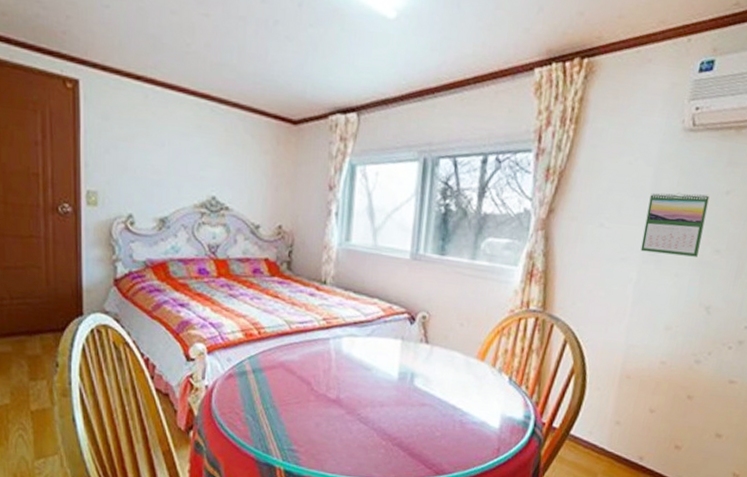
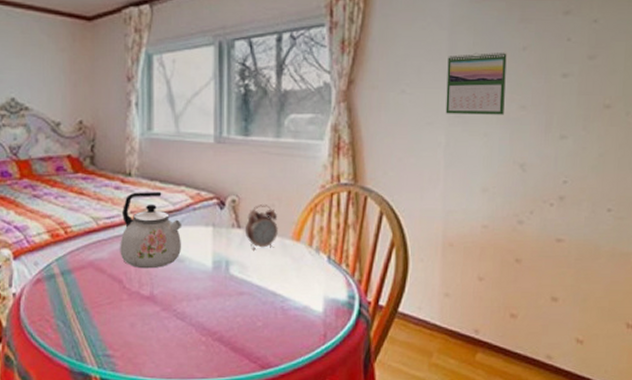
kettle: none [310,300,373,374] -> present [120,192,182,269]
alarm clock: none [432,323,465,366] -> present [244,205,278,250]

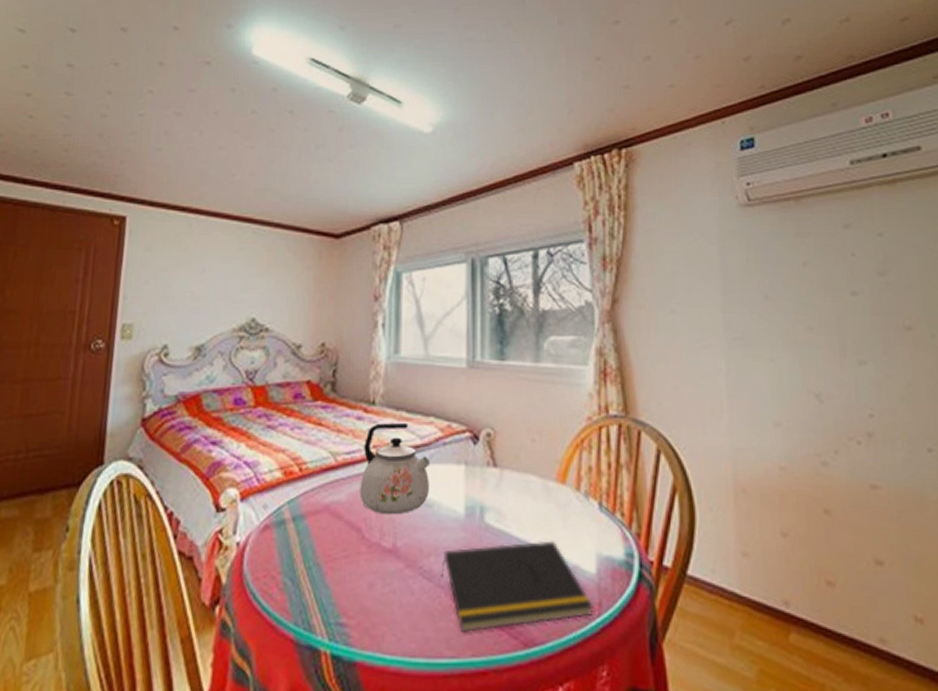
notepad: none [192,287,320,359] -> present [441,540,594,632]
alarm clock: present [244,205,278,250] -> none [501,439,540,494]
calendar: present [445,51,507,115] -> none [720,267,790,337]

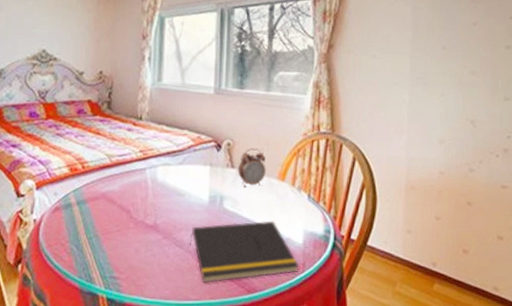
kettle: present [359,423,431,515] -> none [129,134,184,201]
alarm clock: none [501,439,540,494] -> present [237,148,266,188]

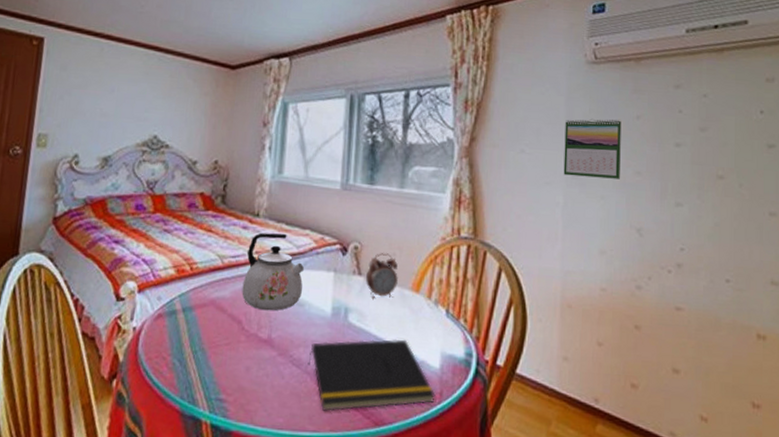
kettle: none [129,134,184,201] -> present [242,232,305,311]
calendar: none [409,25,460,79] -> present [563,118,622,179]

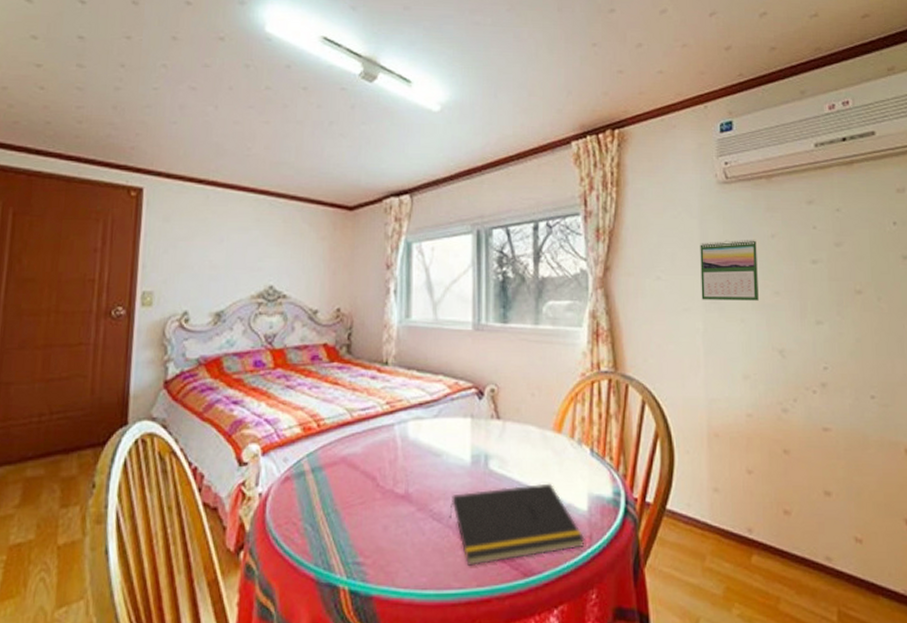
kettle: present [242,232,305,311] -> none [374,382,440,464]
alarm clock: present [365,253,398,299] -> none [504,394,538,443]

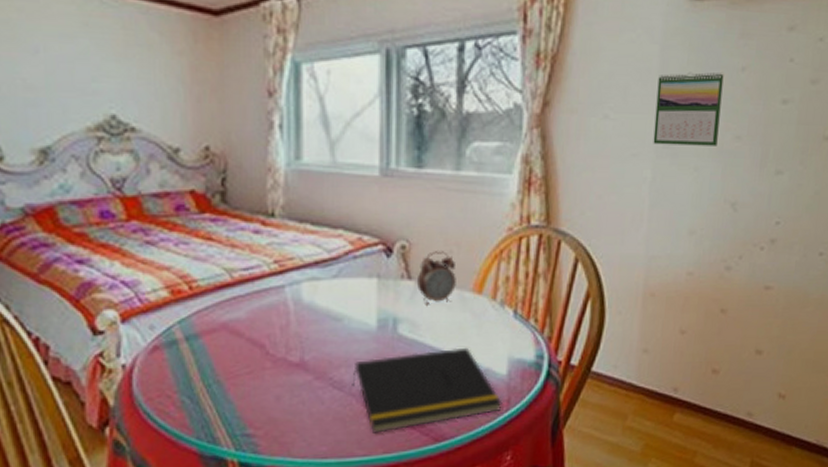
alarm clock: none [504,394,538,443] -> present [416,251,456,305]

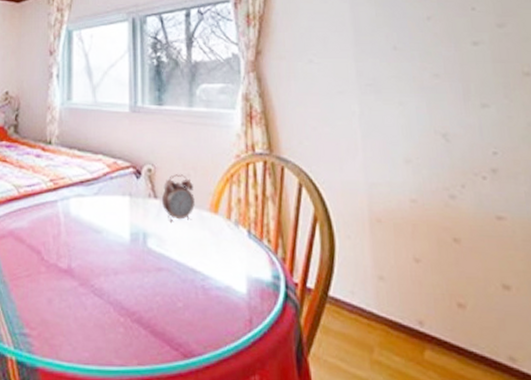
notepad: present [352,347,503,433] -> none [110,263,245,344]
calendar: present [653,72,724,146] -> none [352,21,417,83]

